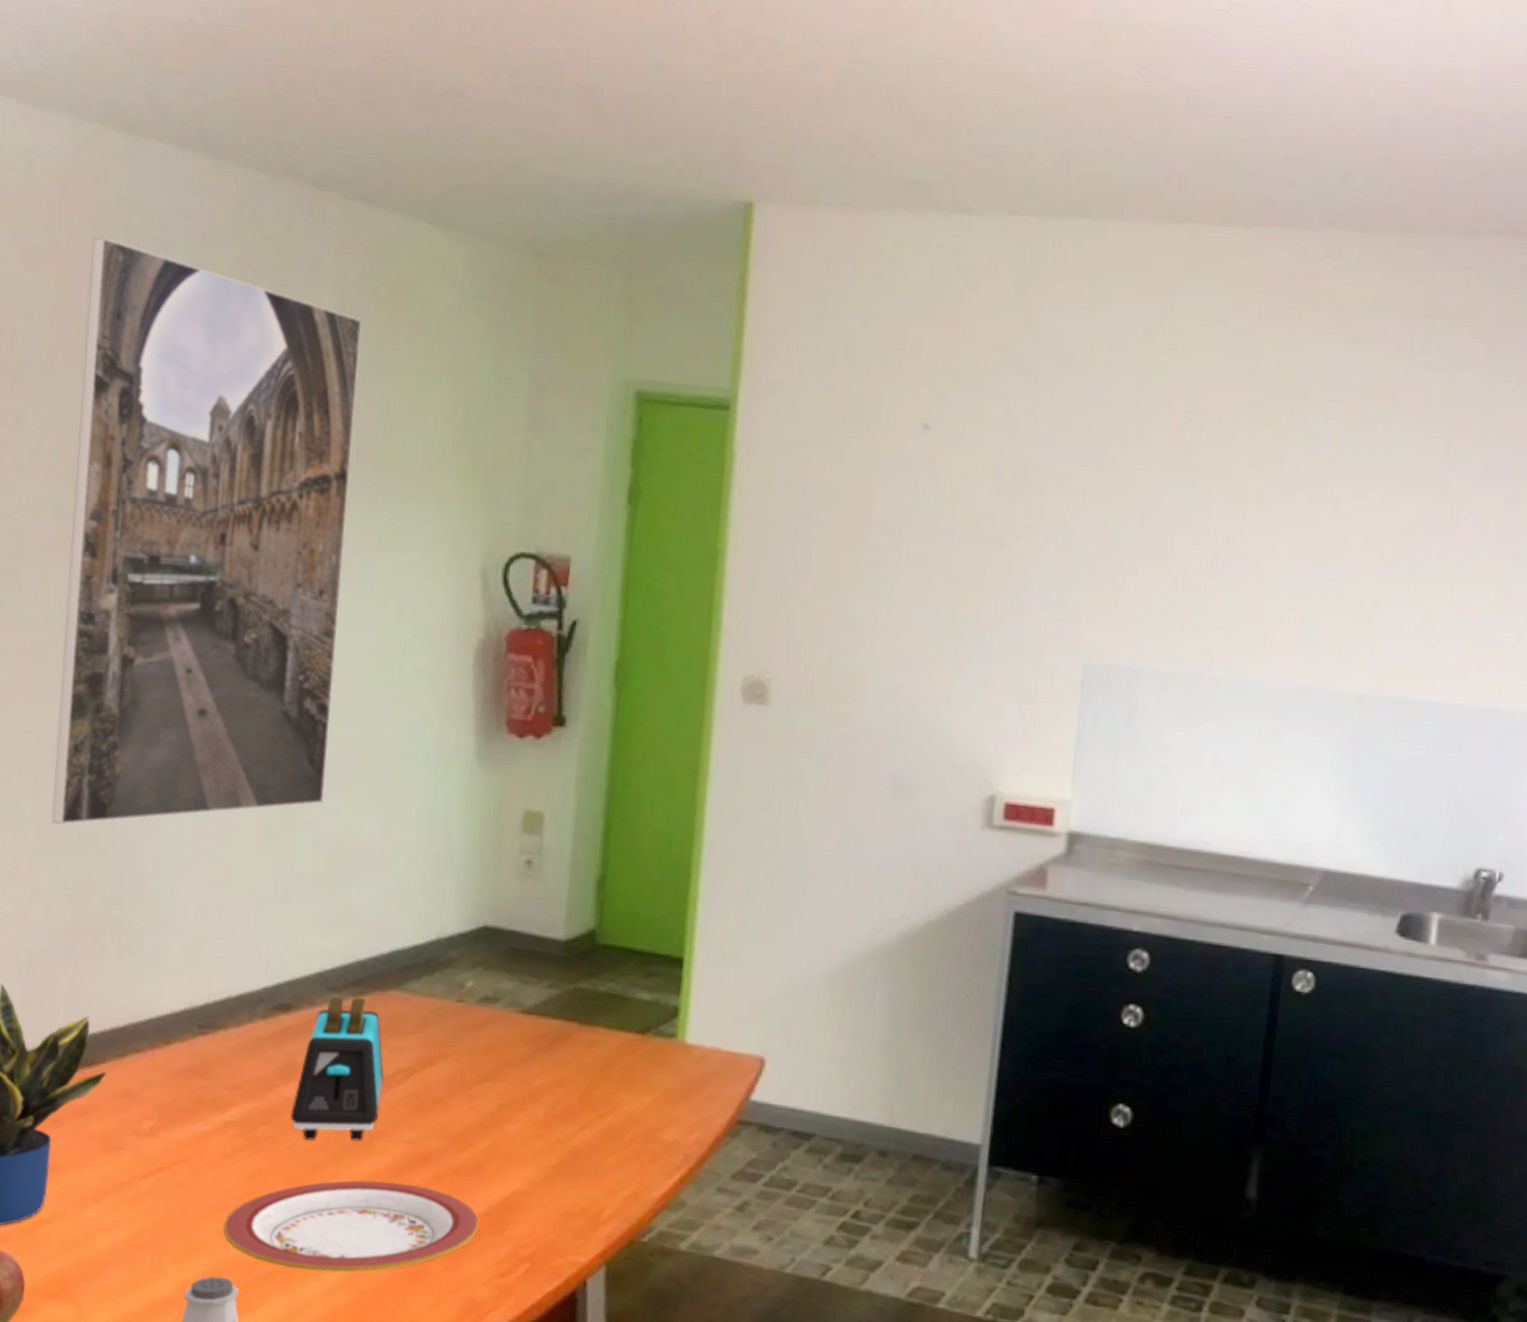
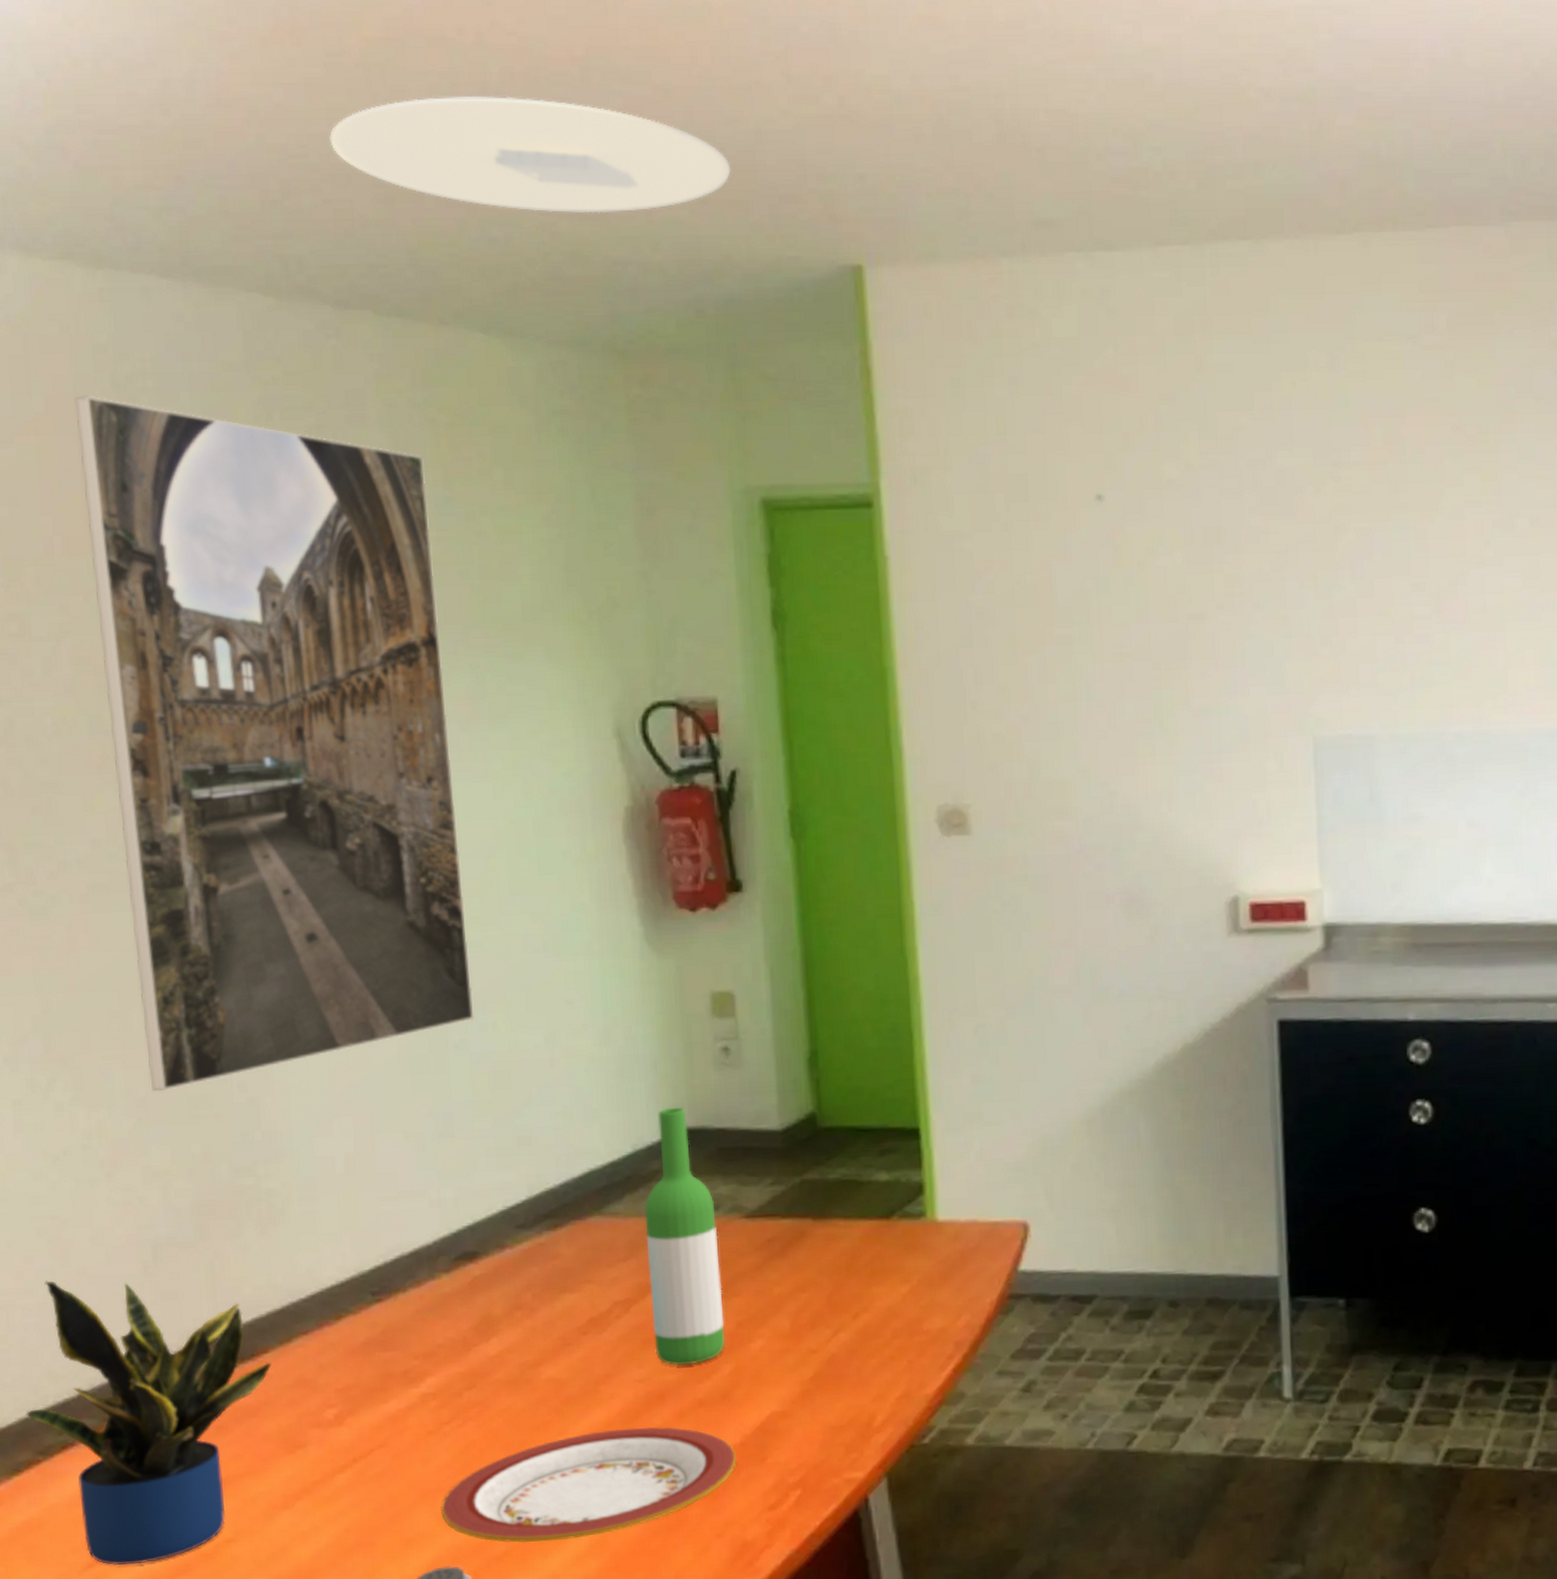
toaster: present [291,996,384,1141] -> none [498,1230,600,1400]
ceiling light: none [331,23,656,136] -> present [329,97,731,214]
wine bottle: none [426,905,498,1136] -> present [644,1107,726,1365]

